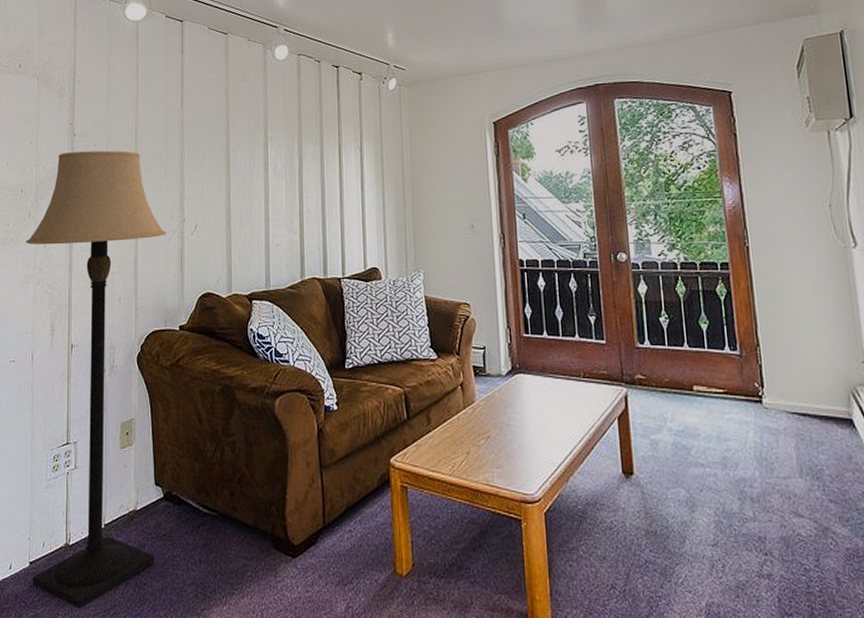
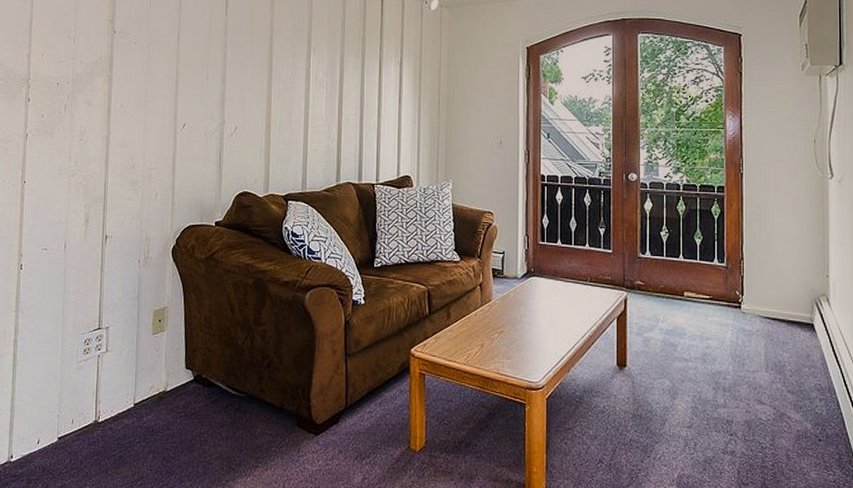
lamp: present [26,150,167,609] -> none [60,49,206,480]

